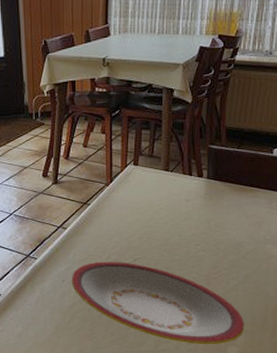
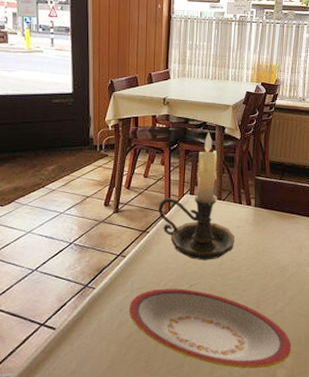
candle holder: none [98,95,184,235] -> present [157,132,235,261]

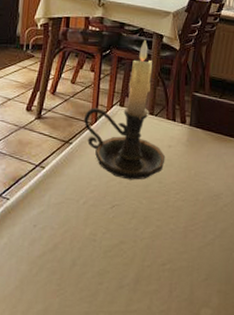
plate: present [128,288,292,369] -> none [43,206,220,306]

